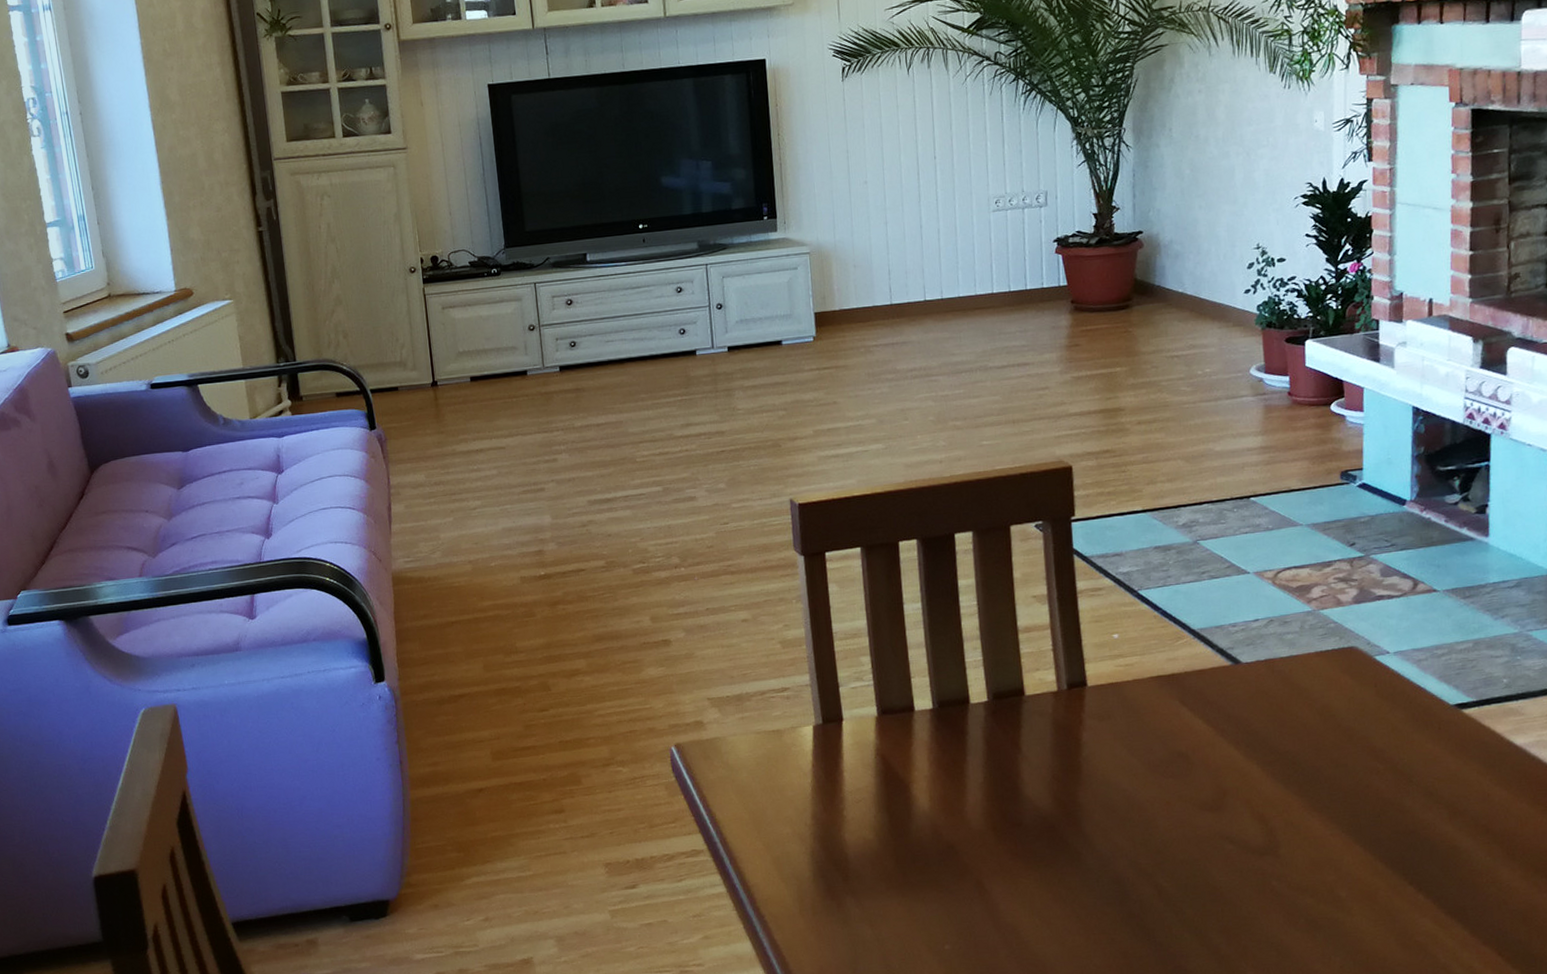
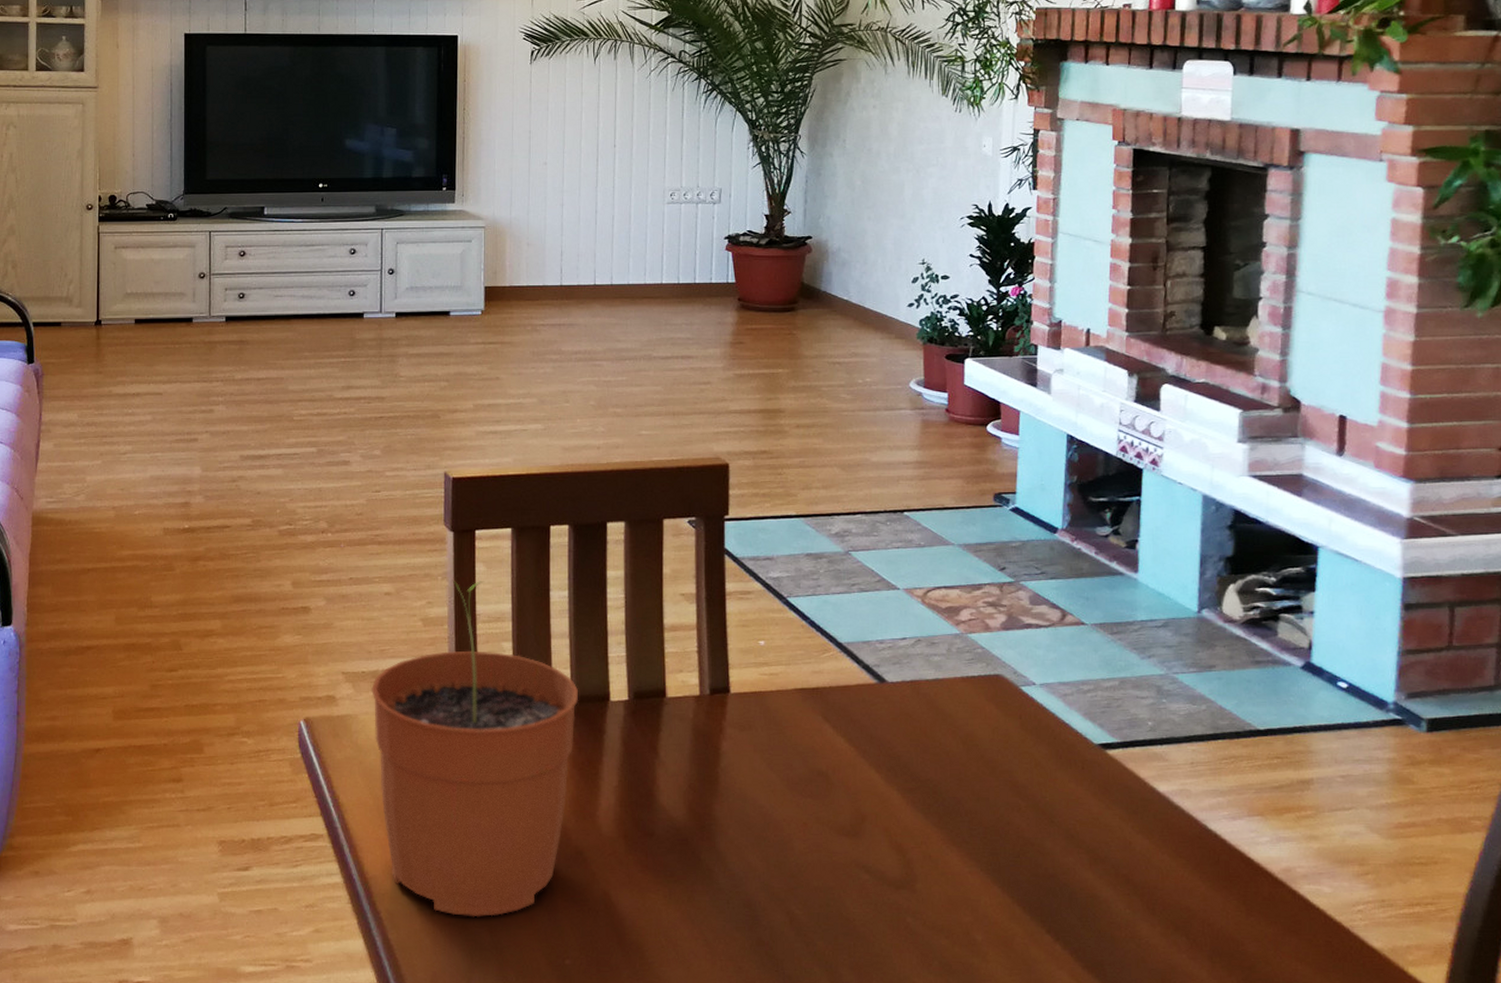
plant pot: none [737,600,939,914] -> present [371,579,578,918]

